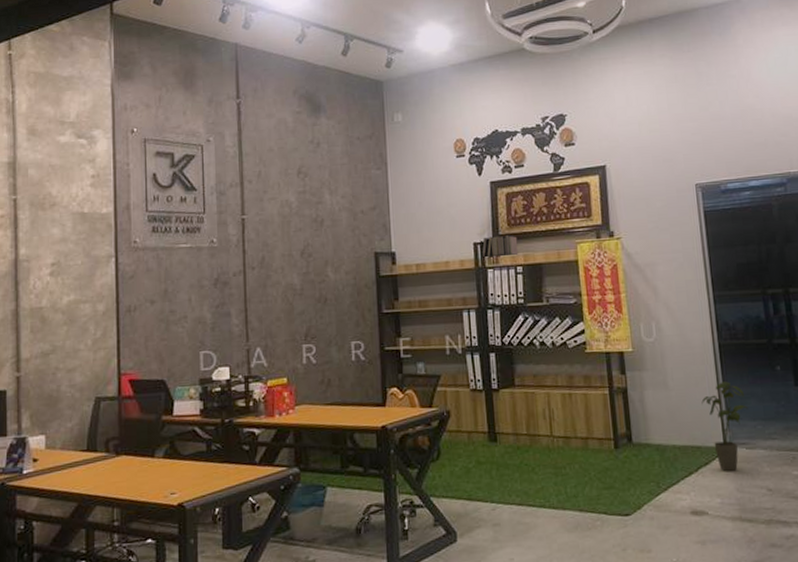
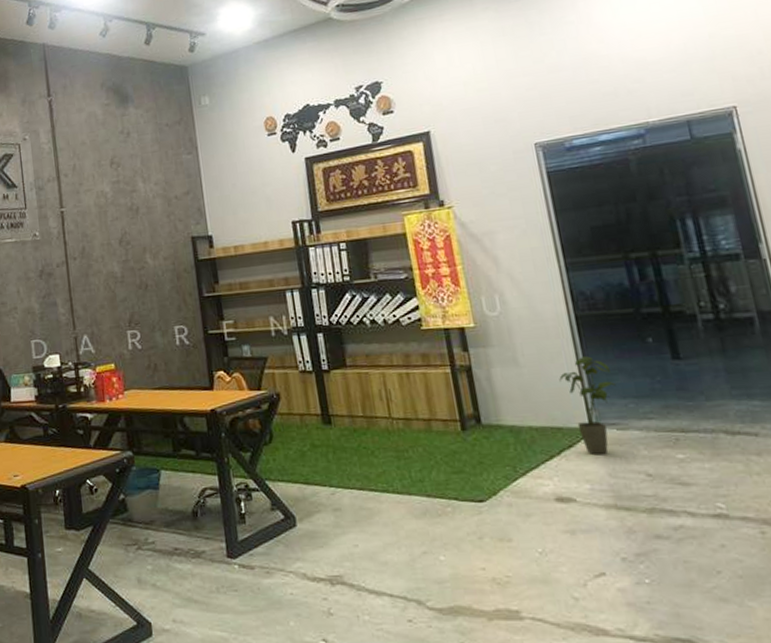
books: present [481,234,519,258] -> none [301,210,341,236]

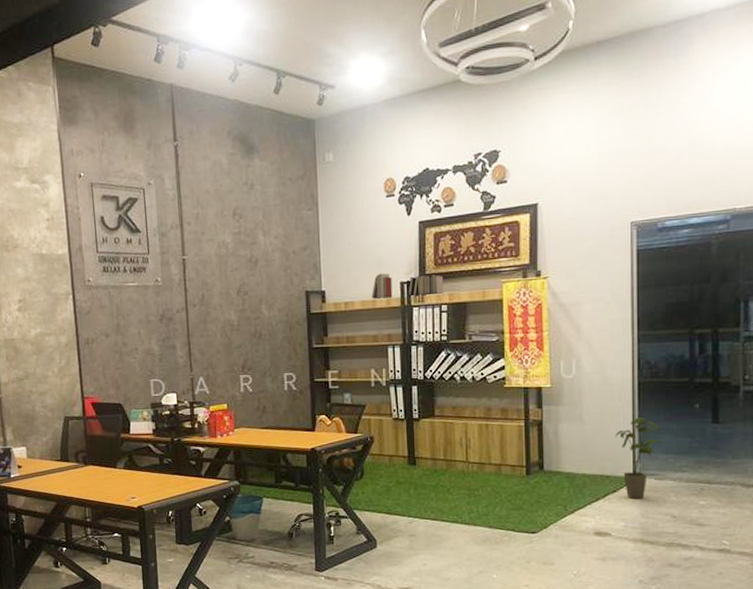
books: none [262,213,285,241] -> present [371,273,393,300]
books: none [301,210,341,236] -> present [408,273,444,297]

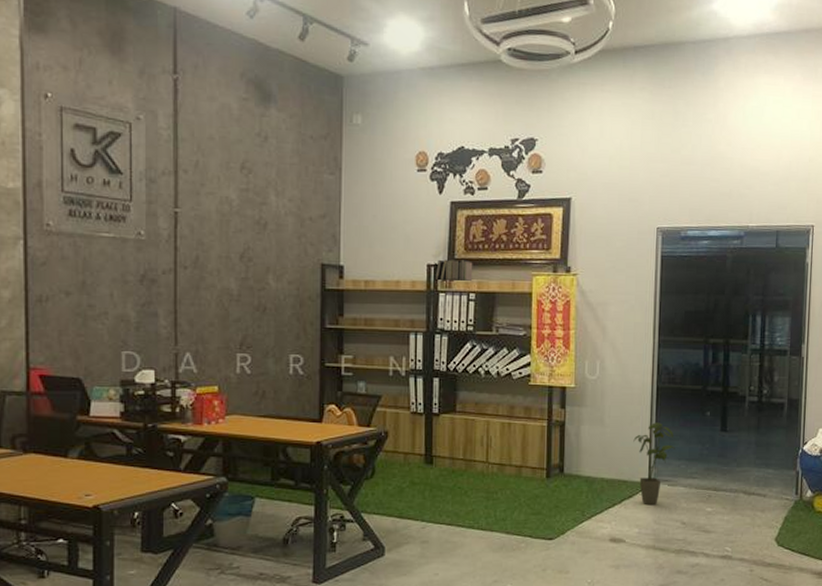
books: present [371,273,393,300] -> none [395,252,419,281]

